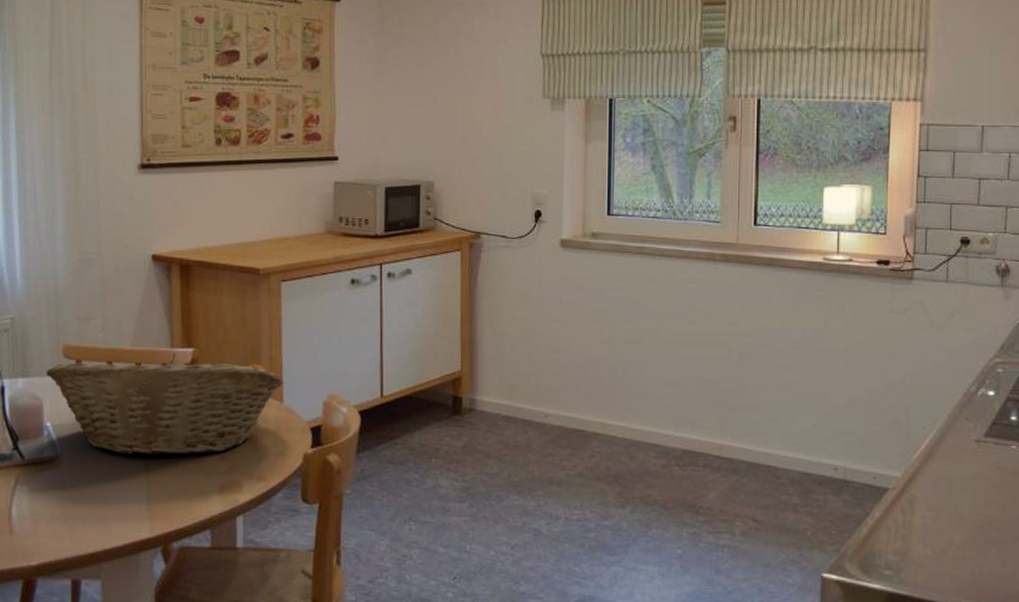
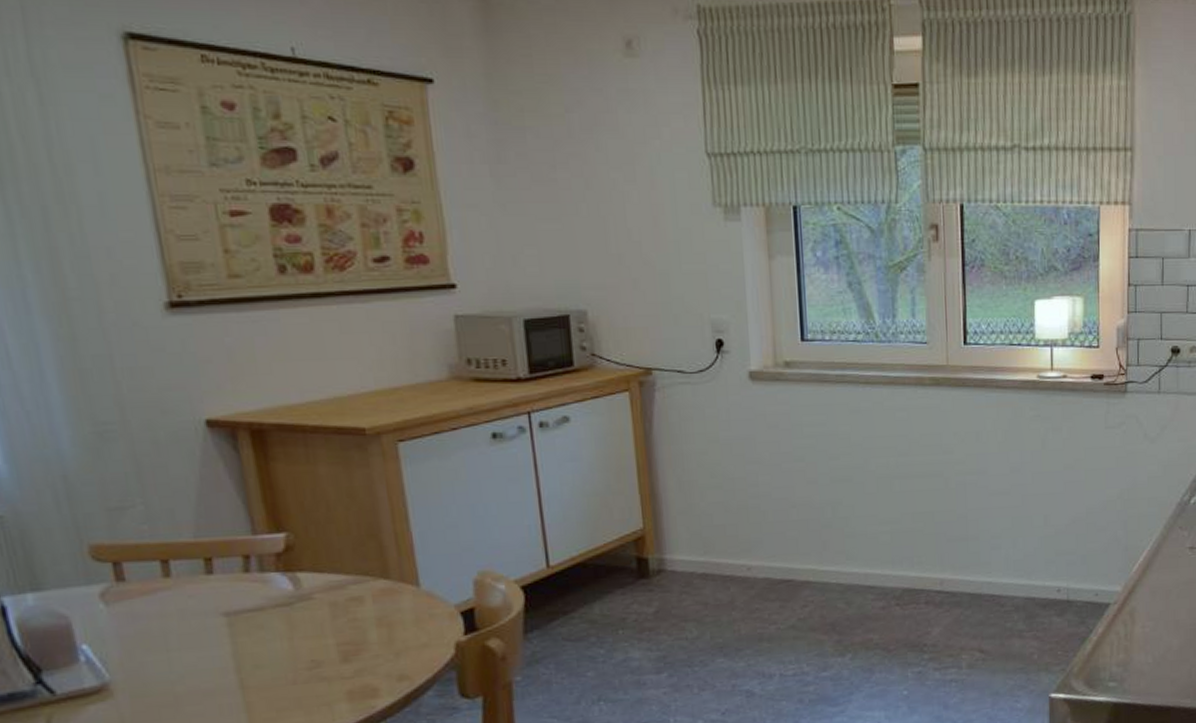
fruit basket: present [46,353,285,457] -> none [69,541,419,672]

